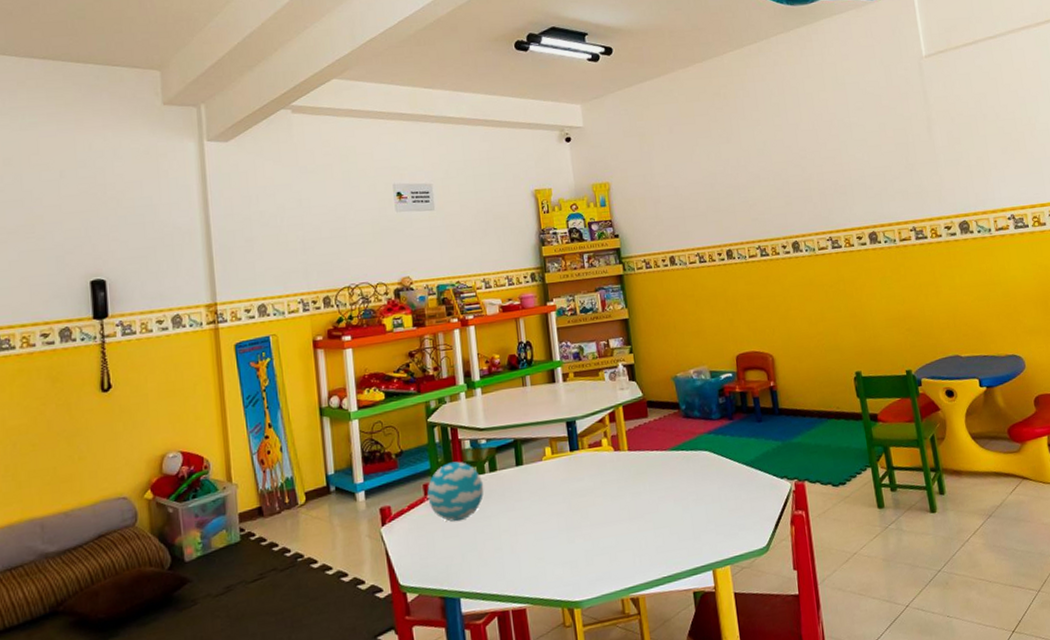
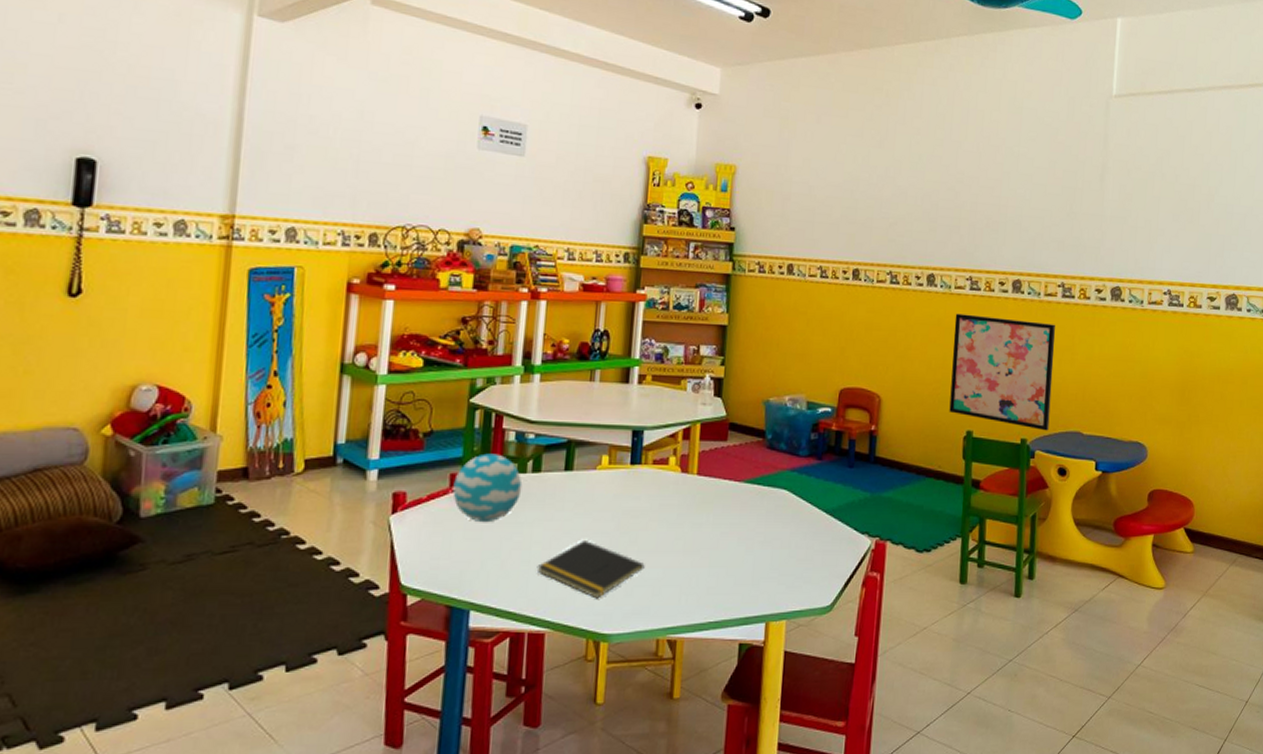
notepad: none [508,523,599,572] -> present [537,541,645,599]
wall art: none [823,264,929,360] -> present [949,313,1056,431]

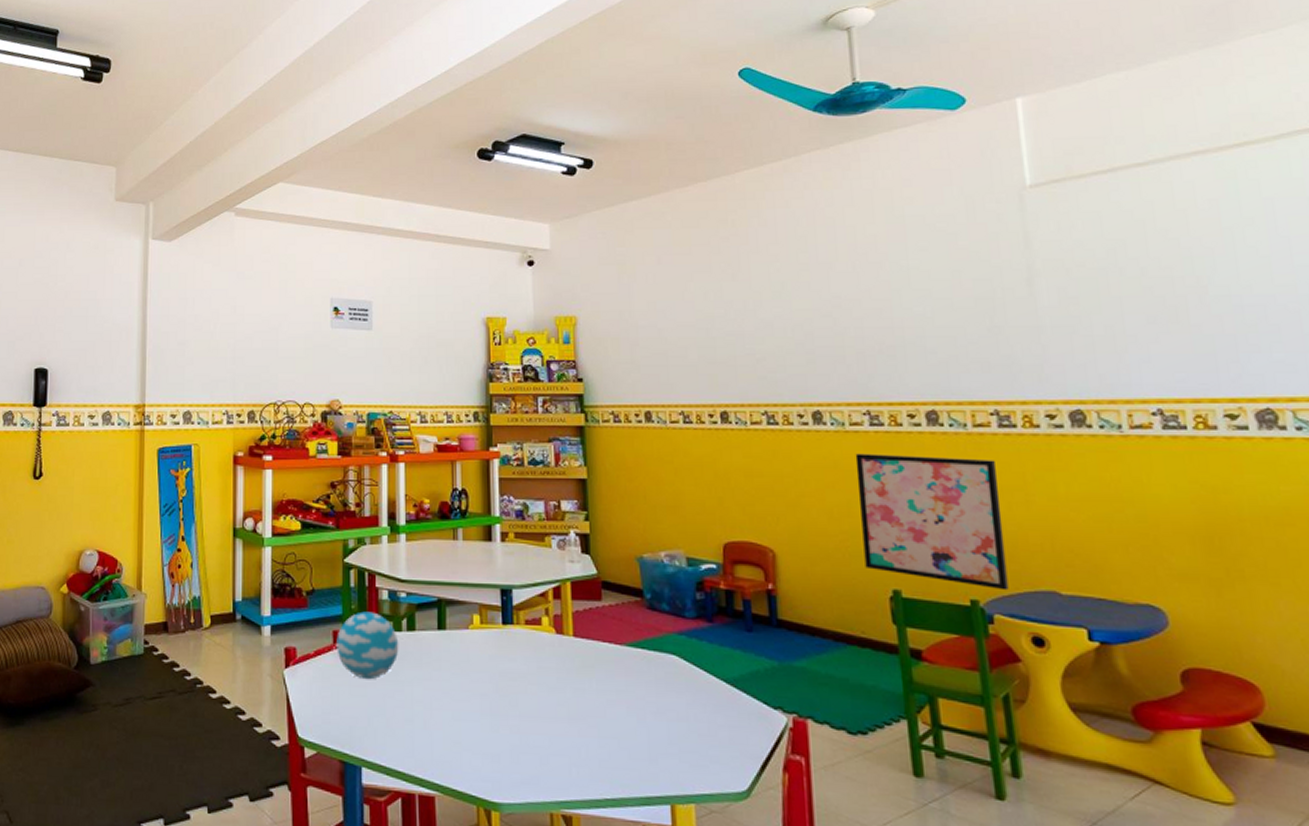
notepad: present [537,541,645,599] -> none [420,702,529,764]

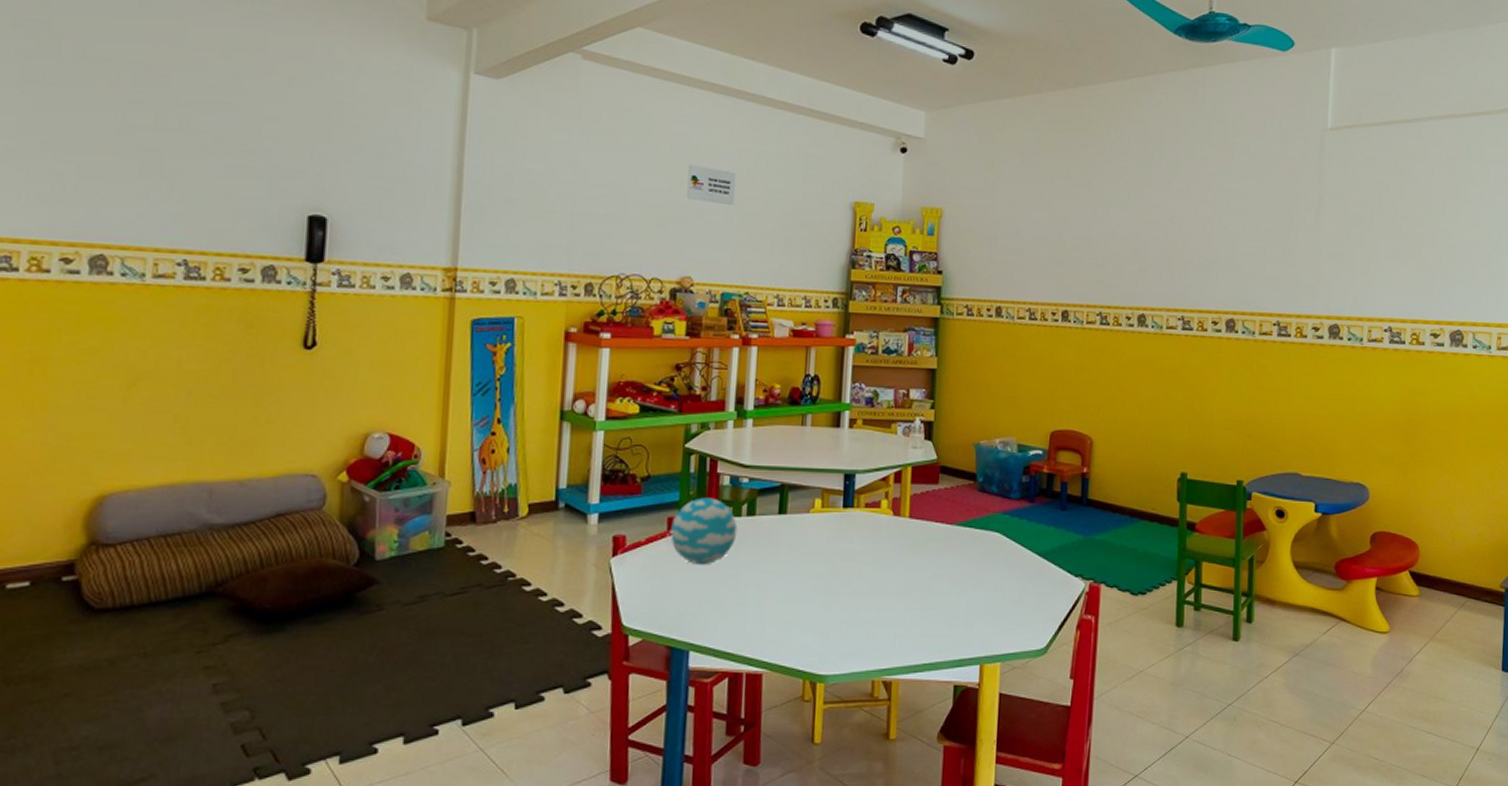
wall art: present [855,453,1009,591] -> none [1162,354,1271,473]

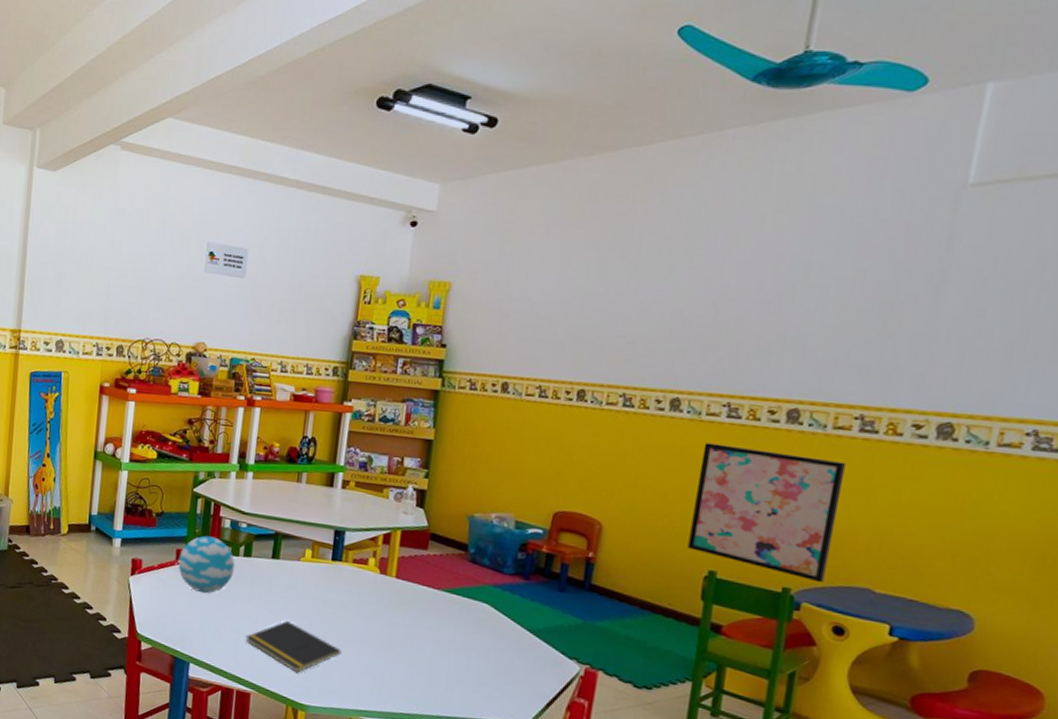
notepad: none [753,583,859,640] -> present [245,621,342,673]
wall art: none [1162,354,1271,473] -> present [687,442,846,583]

